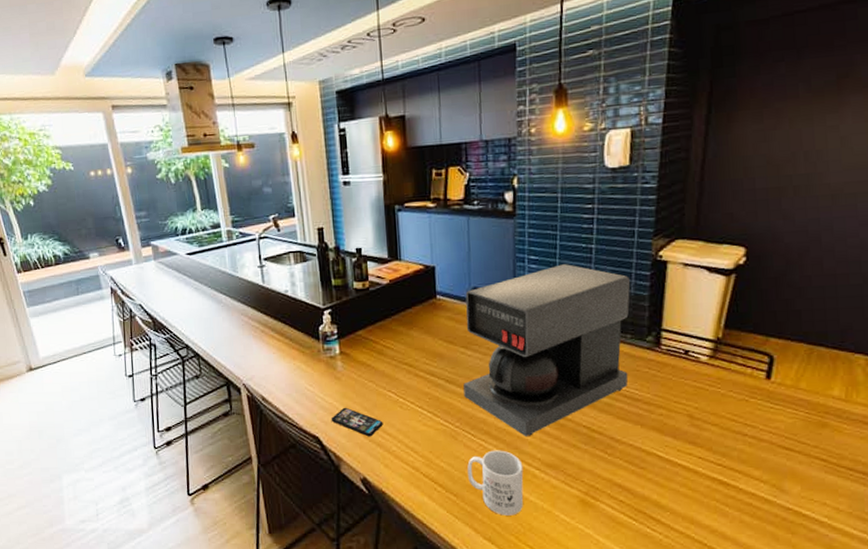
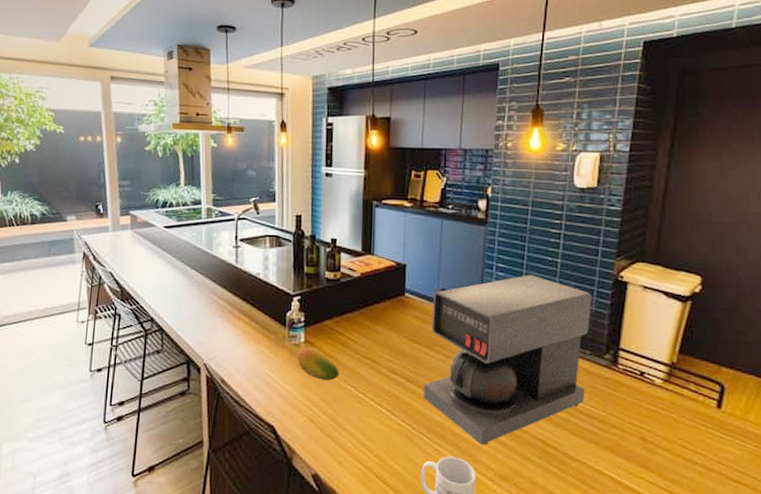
smartphone: present [331,407,383,437] -> none [288,397,341,431]
fruit: none [335,357,378,389] -> present [298,346,340,381]

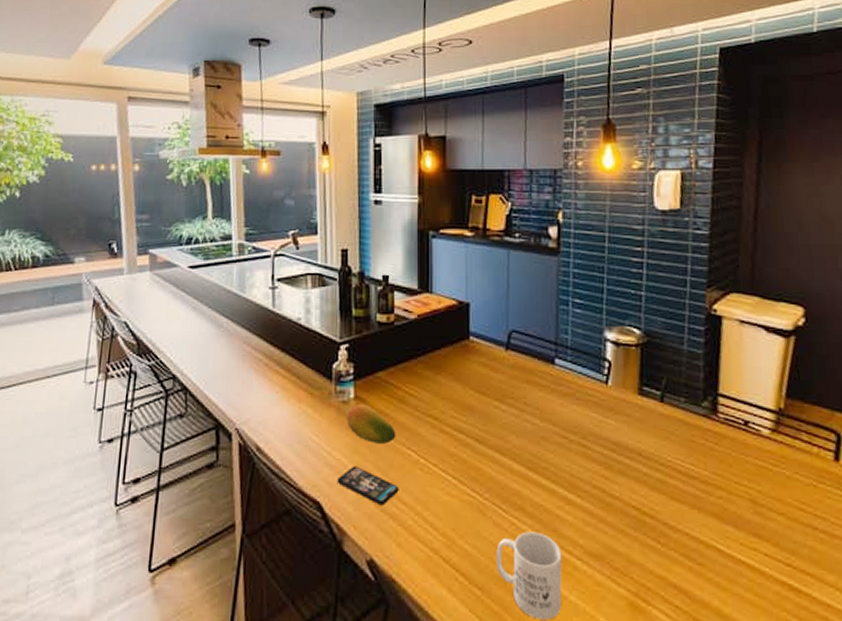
smartphone: none [288,397,341,431] -> present [337,465,399,506]
coffee maker: present [424,275,592,445] -> none [496,311,684,516]

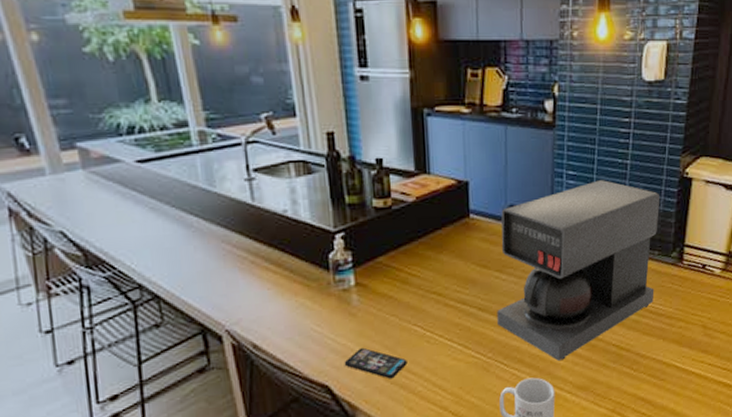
fruit: present [347,403,396,444] -> none [349,289,402,325]
coffee maker: none [496,311,684,516] -> present [497,180,660,361]

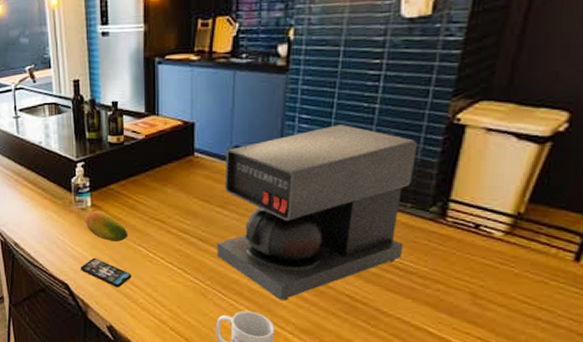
fruit: none [349,289,402,325] -> present [86,210,128,242]

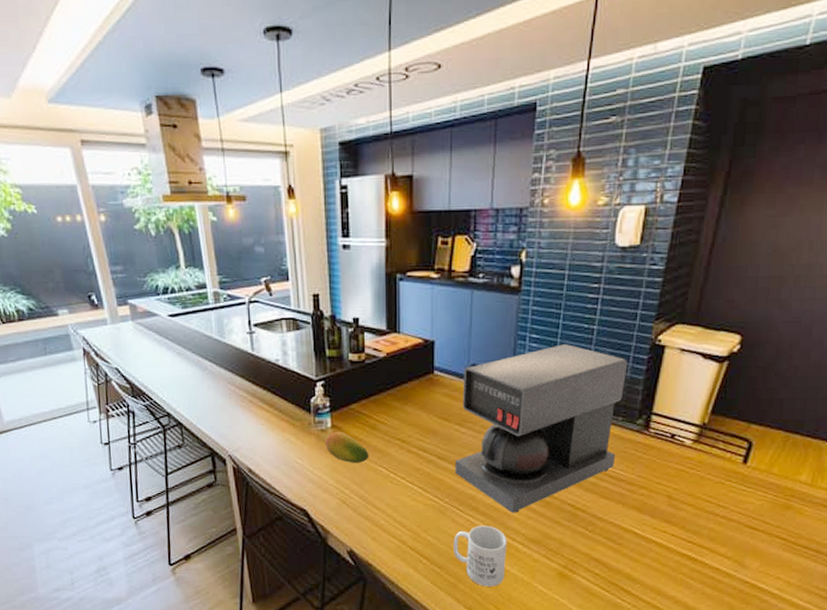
smartphone: present [80,257,132,288] -> none [319,481,373,511]

